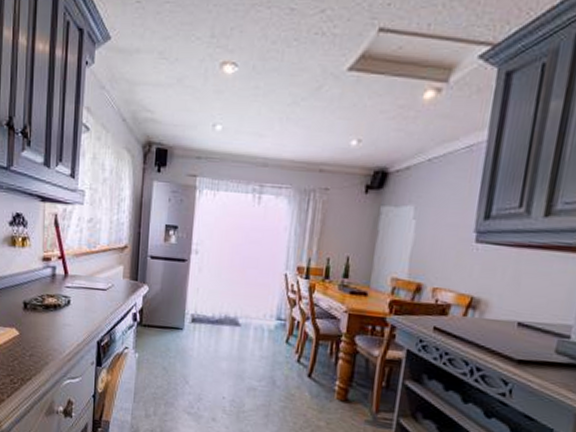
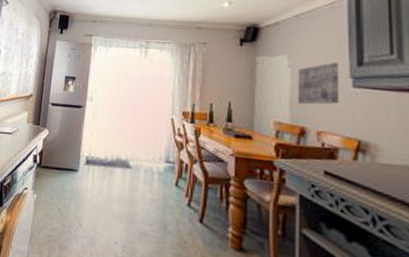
wall art: none [417,215,465,261] -> present [297,62,340,105]

